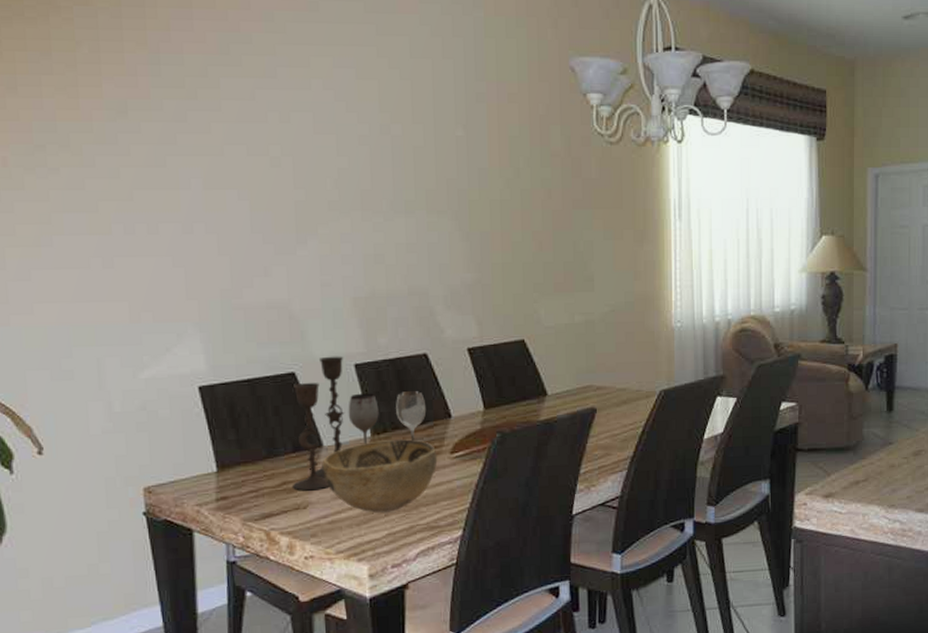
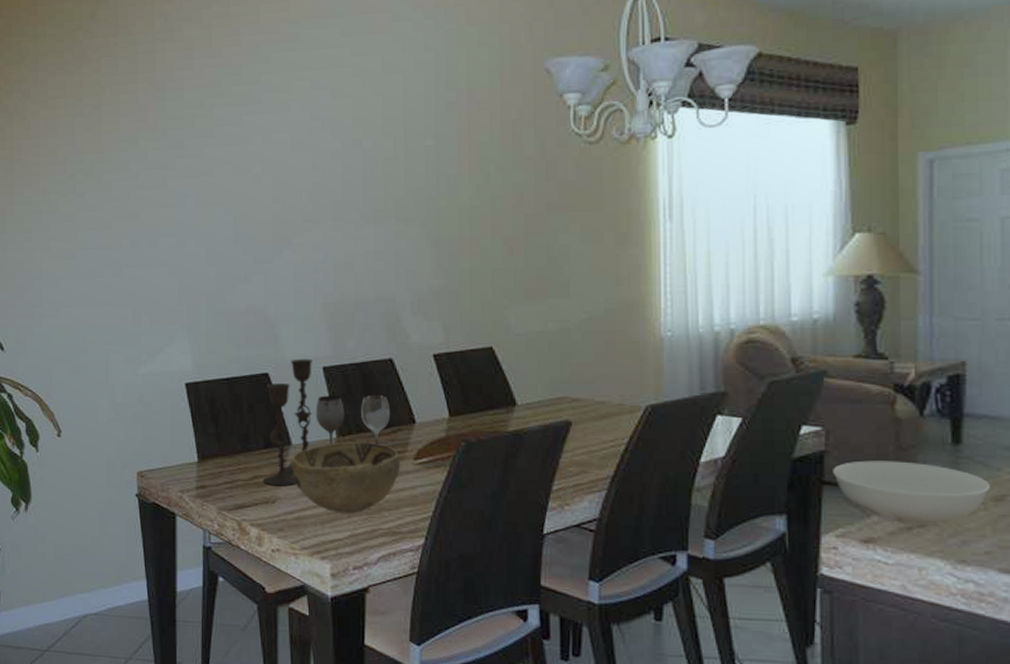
bowl: none [804,428,911,480] -> present [833,460,990,526]

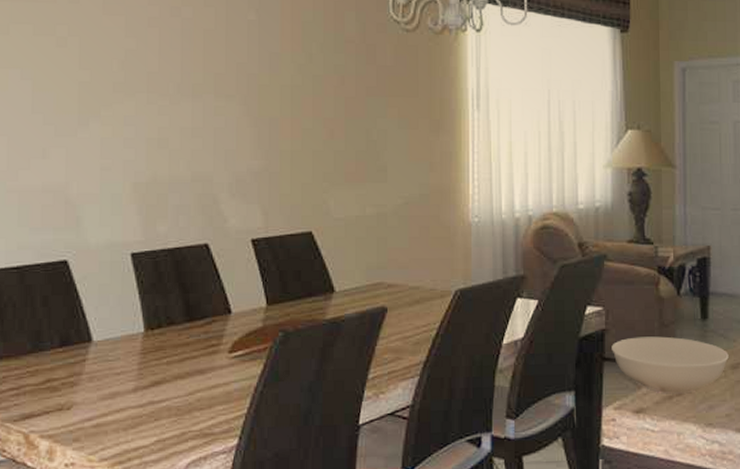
candlestick: present [263,358,313,486] -> none [57,244,120,390]
decorative bowl: present [290,442,401,514] -> none [90,336,215,417]
wineglass: present [315,394,391,445] -> none [121,283,205,340]

